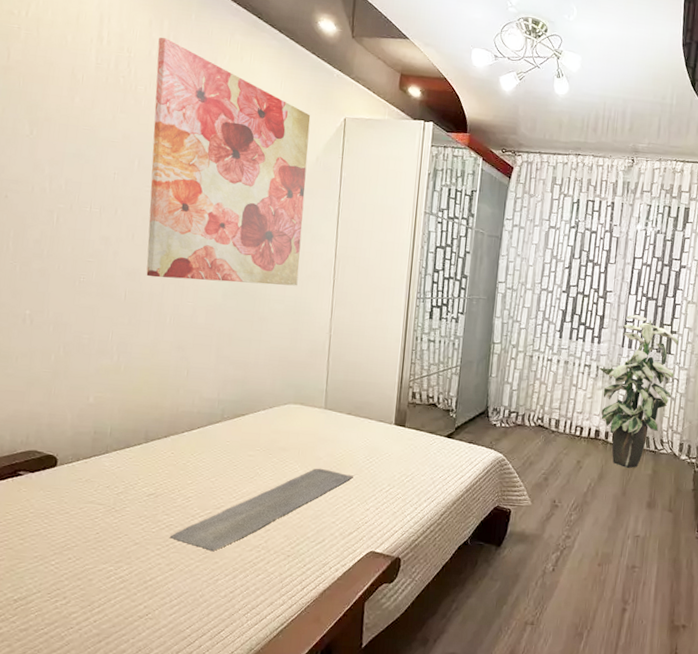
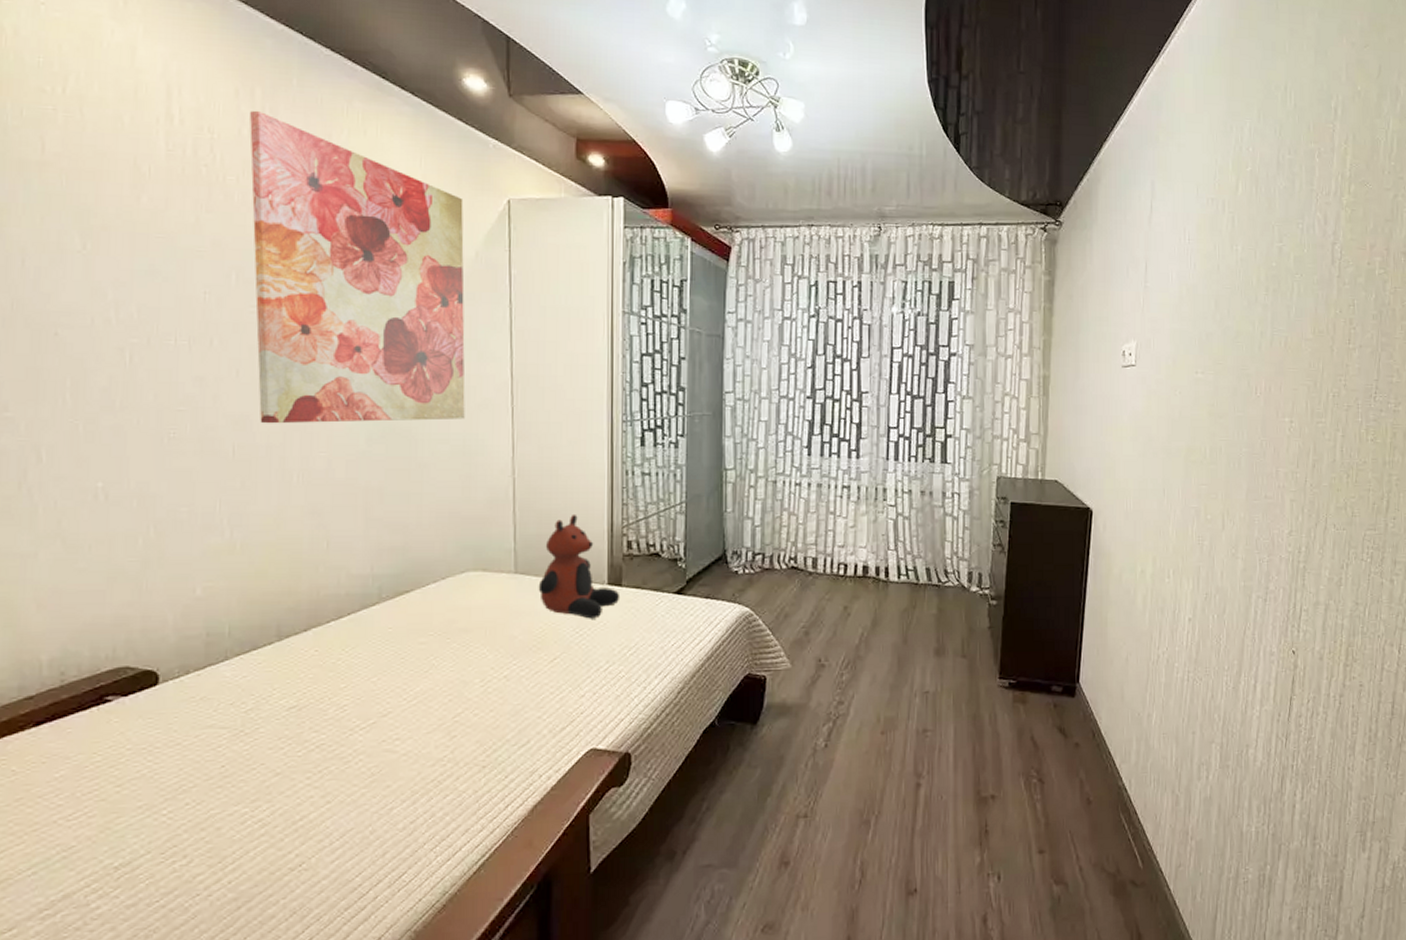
bath mat: present [170,468,353,551] -> none [323,649,560,772]
teddy bear: none [341,367,404,451] -> present [538,513,621,619]
indoor plant: present [599,315,679,469] -> none [860,419,956,610]

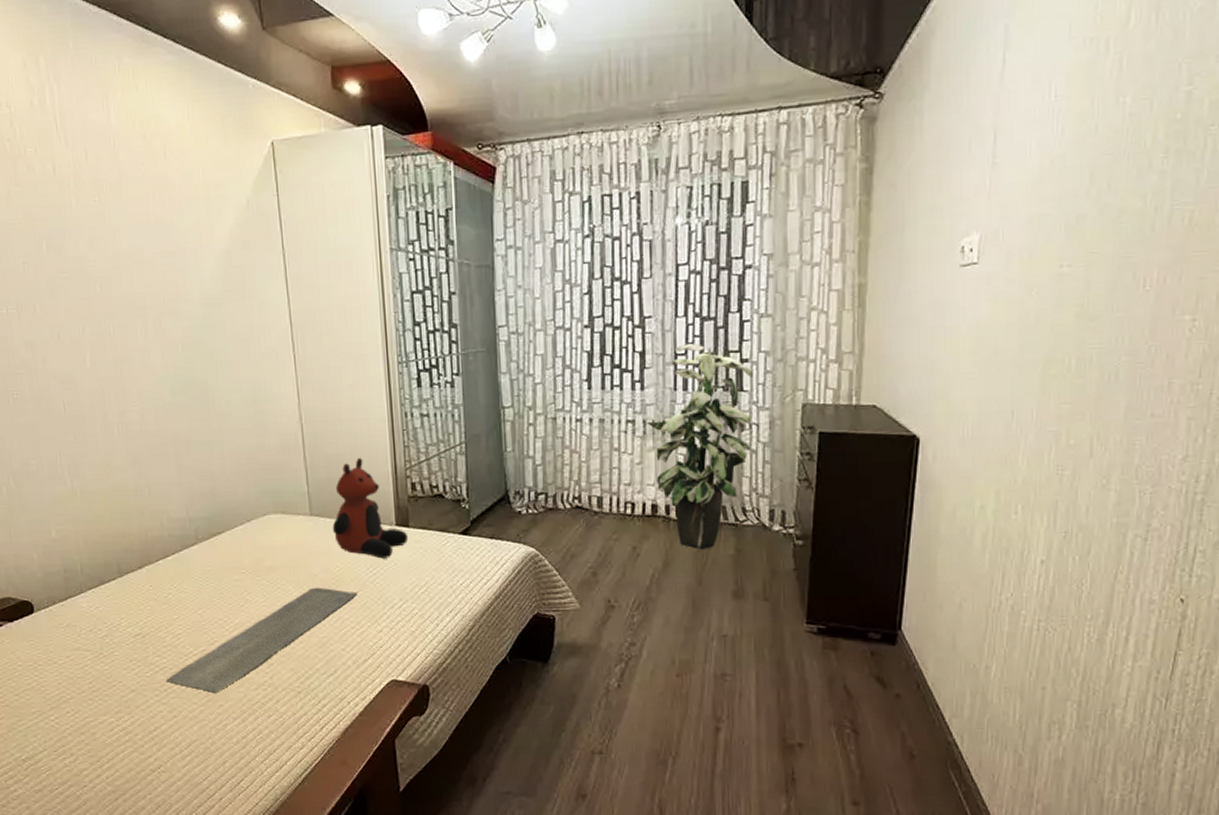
wall art: present [250,110,465,424] -> none [38,79,253,382]
bath mat: none [323,649,560,772] -> present [167,587,357,693]
indoor plant: none [860,419,956,610] -> present [646,344,753,551]

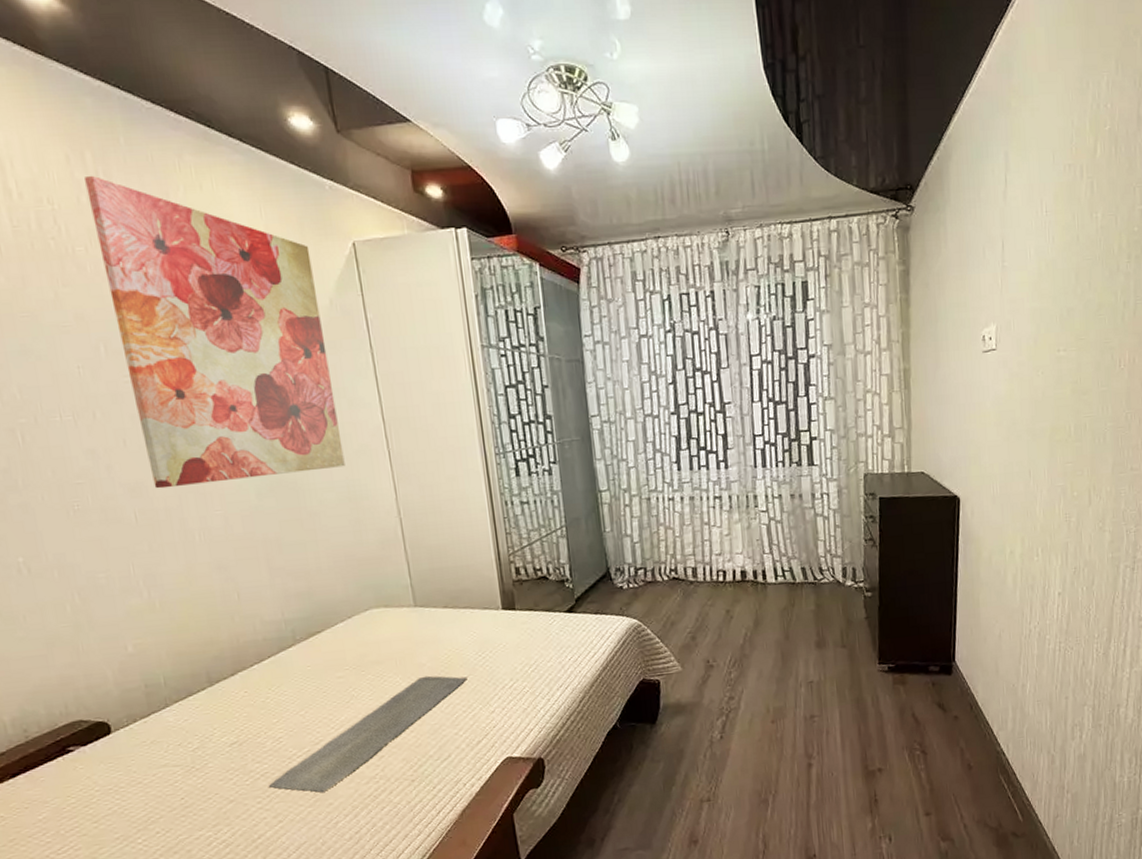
wall art: none [38,79,253,382] -> present [85,175,345,489]
teddy bear: present [332,457,409,559] -> none [438,546,516,643]
indoor plant: present [646,344,753,551] -> none [731,425,823,609]

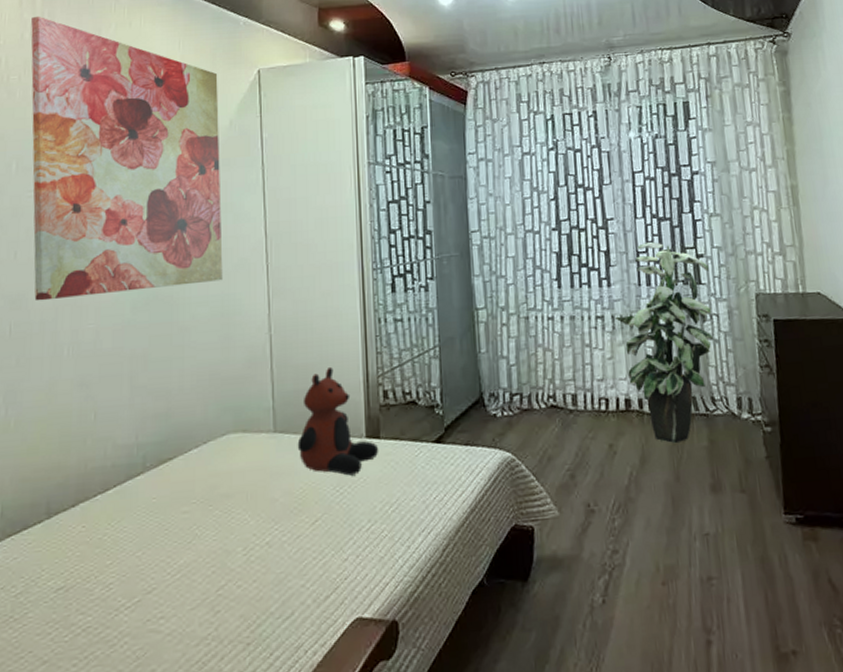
bath mat: present [269,675,467,792] -> none [89,513,321,655]
teddy bear: none [438,546,516,643] -> present [297,366,379,476]
indoor plant: none [731,425,823,609] -> present [614,242,713,444]

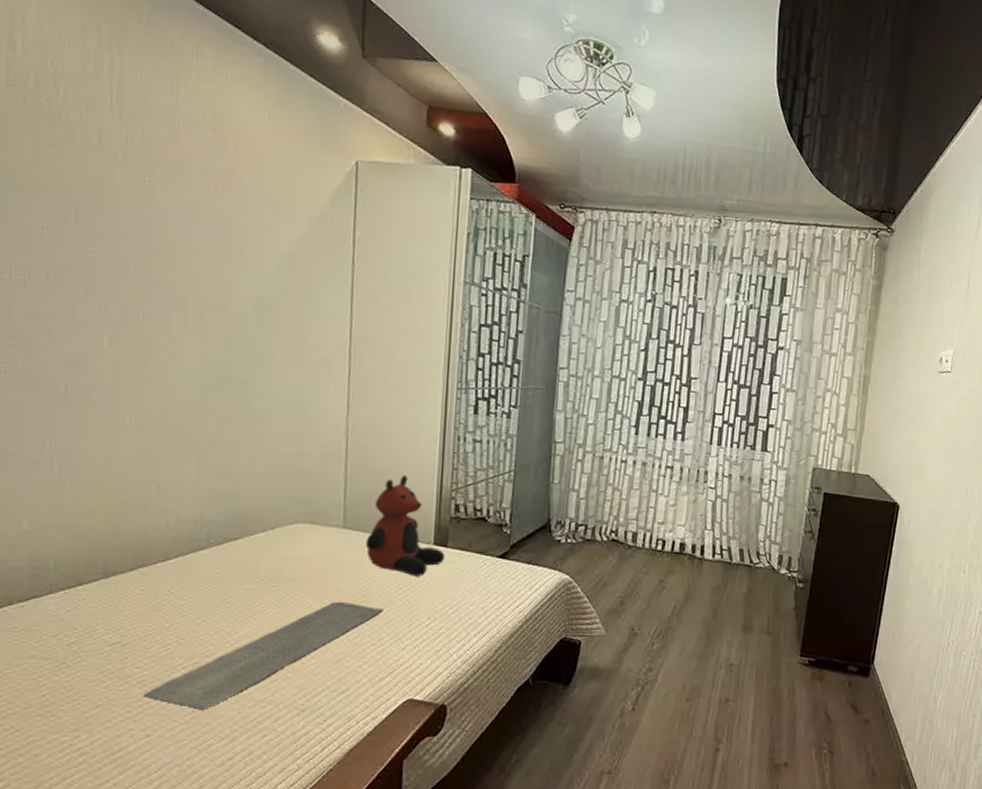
wall art: present [31,16,223,301] -> none [94,47,311,375]
bath mat: none [89,513,321,655] -> present [144,601,383,709]
indoor plant: present [614,242,713,444] -> none [683,406,776,587]

